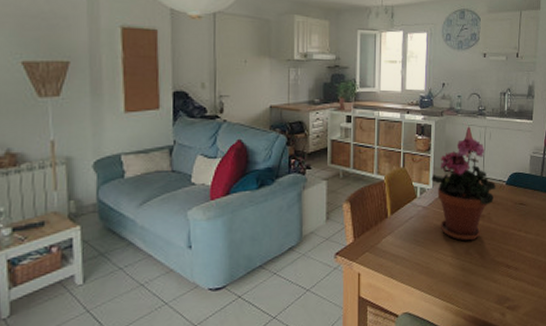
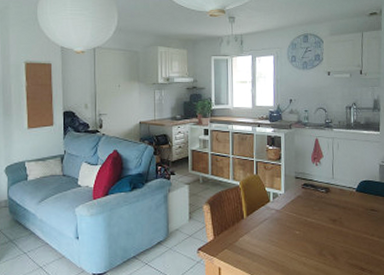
potted plant: present [431,138,496,241] -> none [283,148,346,243]

